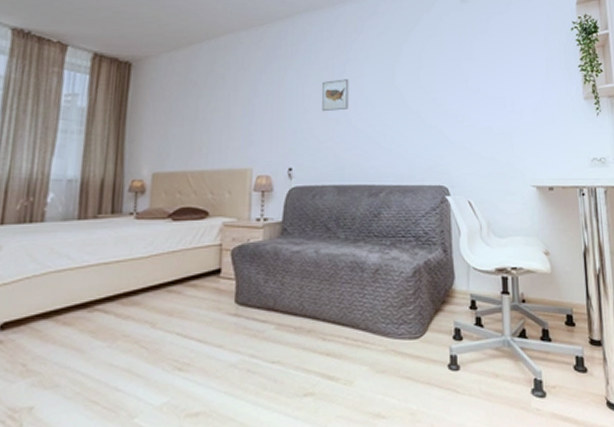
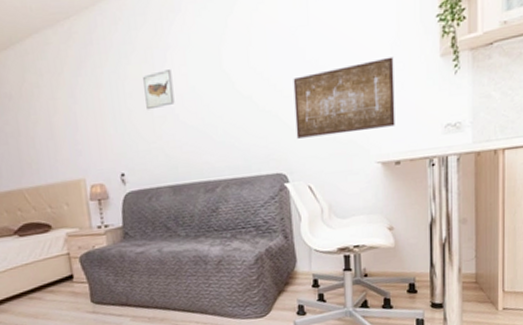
wall art: none [457,94,548,155] -> present [293,56,395,139]

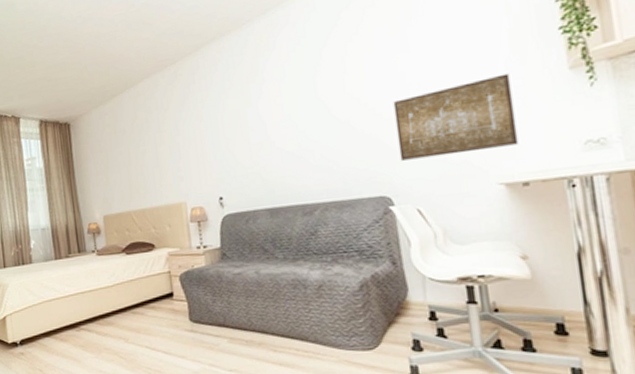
wall art: present [143,70,175,110] -> none [240,101,271,139]

